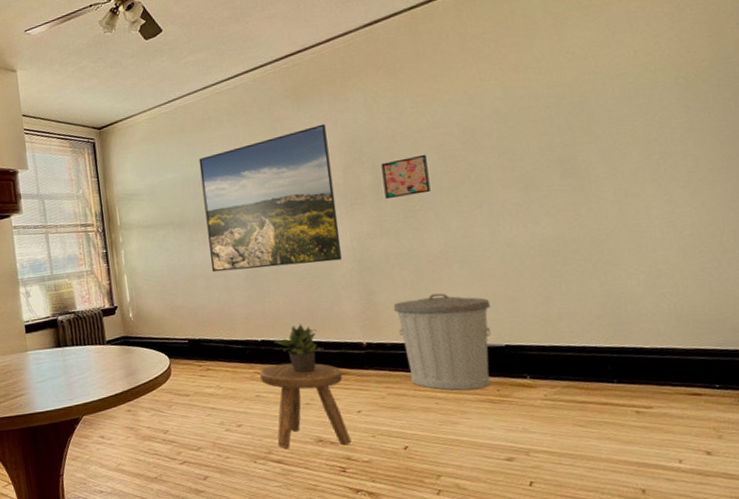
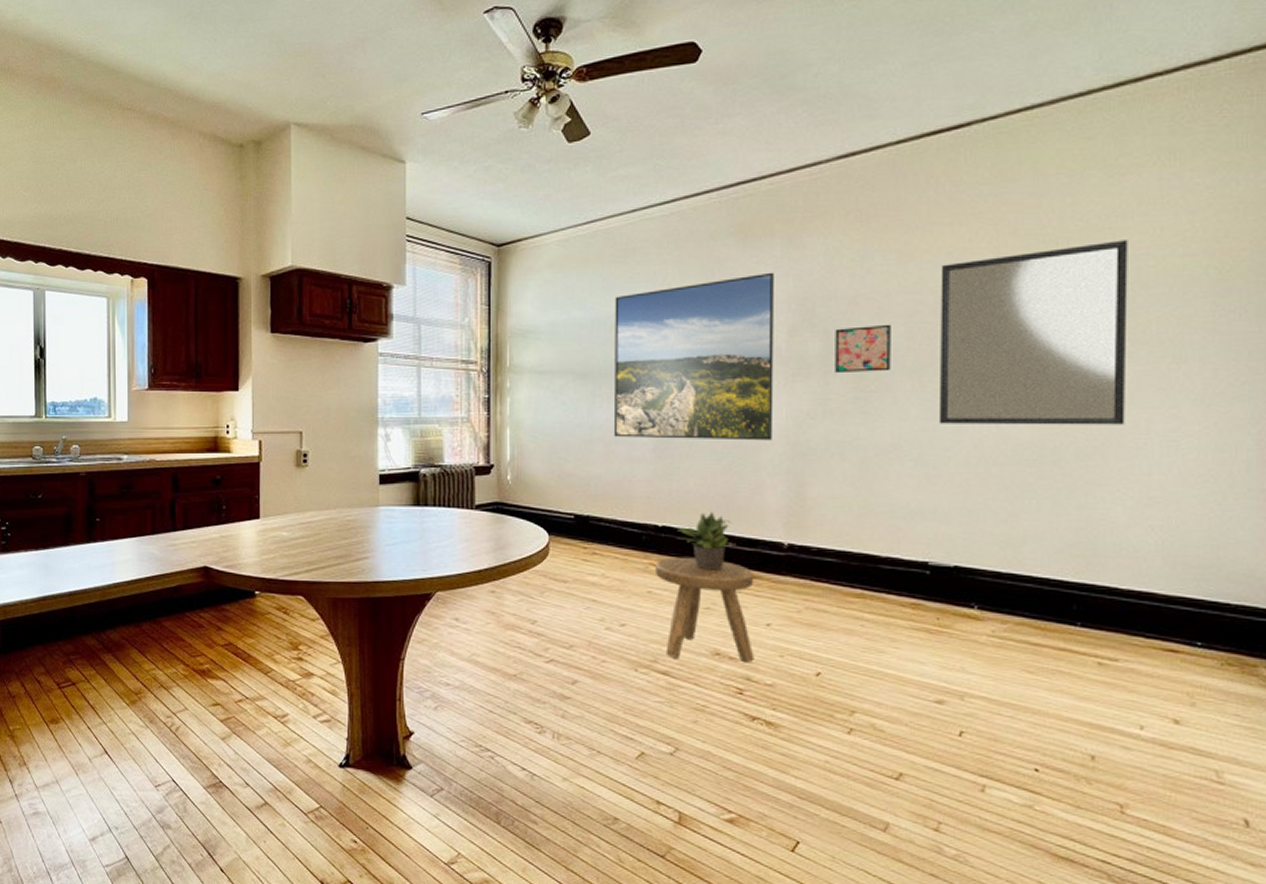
trash can: present [393,293,492,391] -> none [826,495,944,615]
home mirror: none [459,64,629,230] -> present [938,240,1128,425]

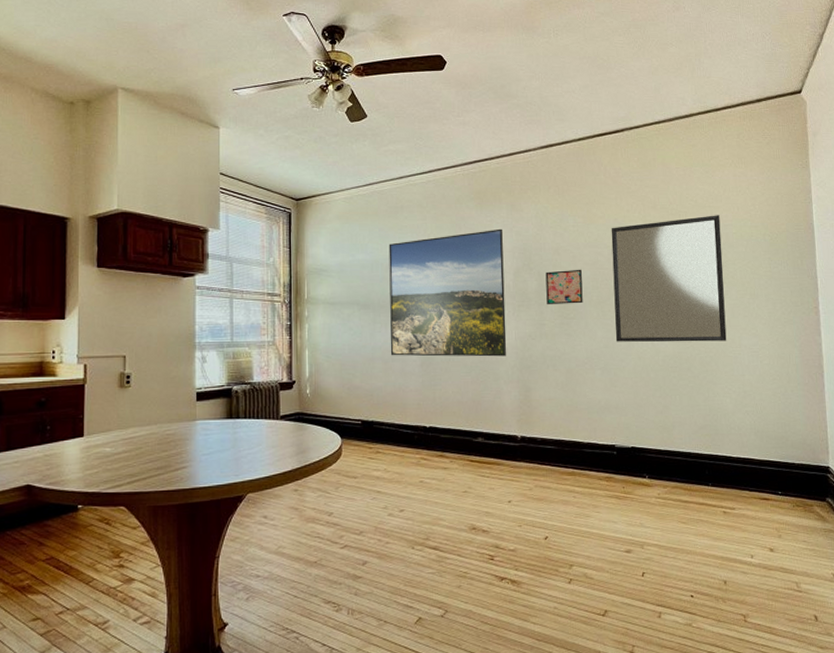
stool: present [656,557,755,663] -> none [425,451,501,535]
potted plant: present [677,512,731,569] -> none [441,414,480,460]

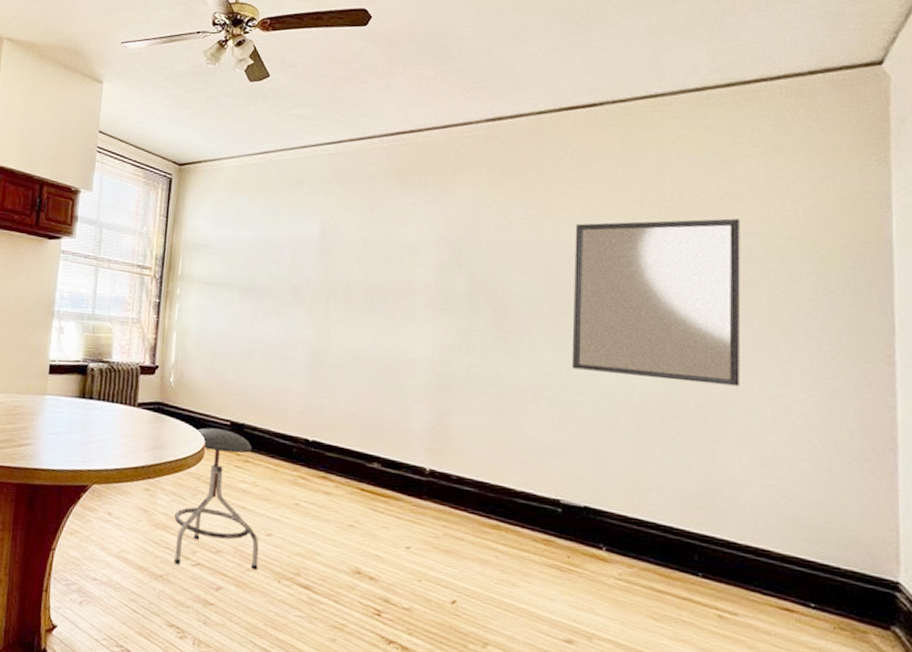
stool: none [322,428,395,550] -> present [174,427,260,571]
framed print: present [389,228,507,357] -> none [272,214,426,369]
wall art: present [545,269,583,304] -> none [478,271,530,315]

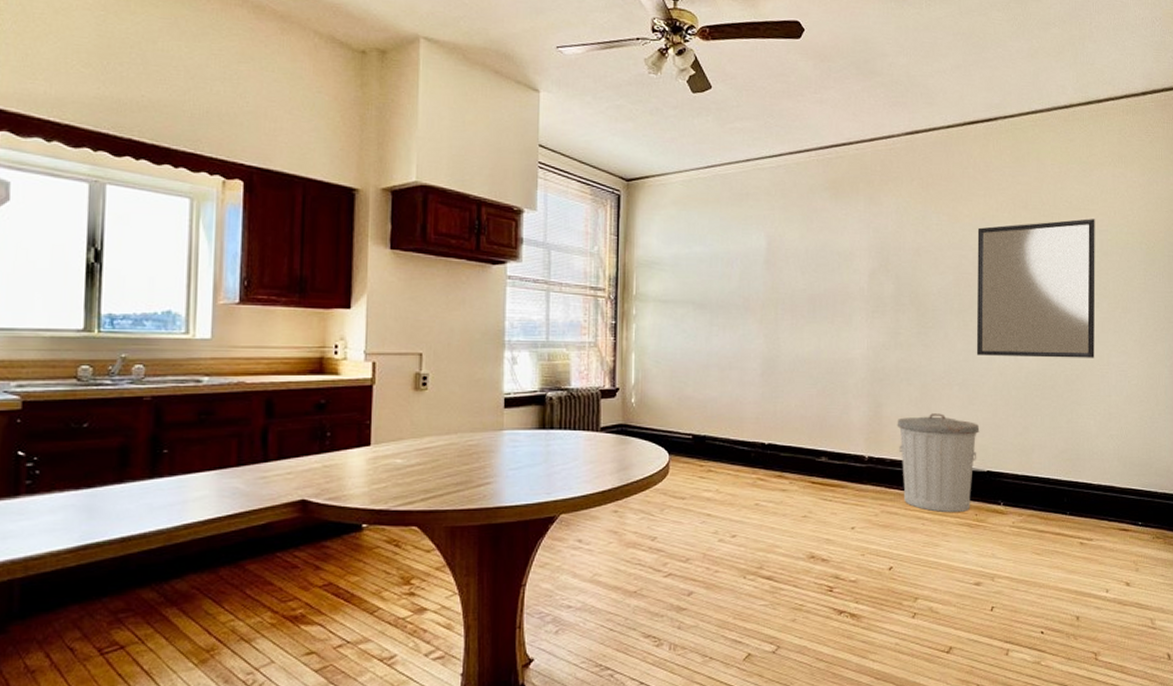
stool: present [174,427,260,571] -> none [644,443,725,579]
trash can: none [466,429,575,551] -> present [897,413,980,513]

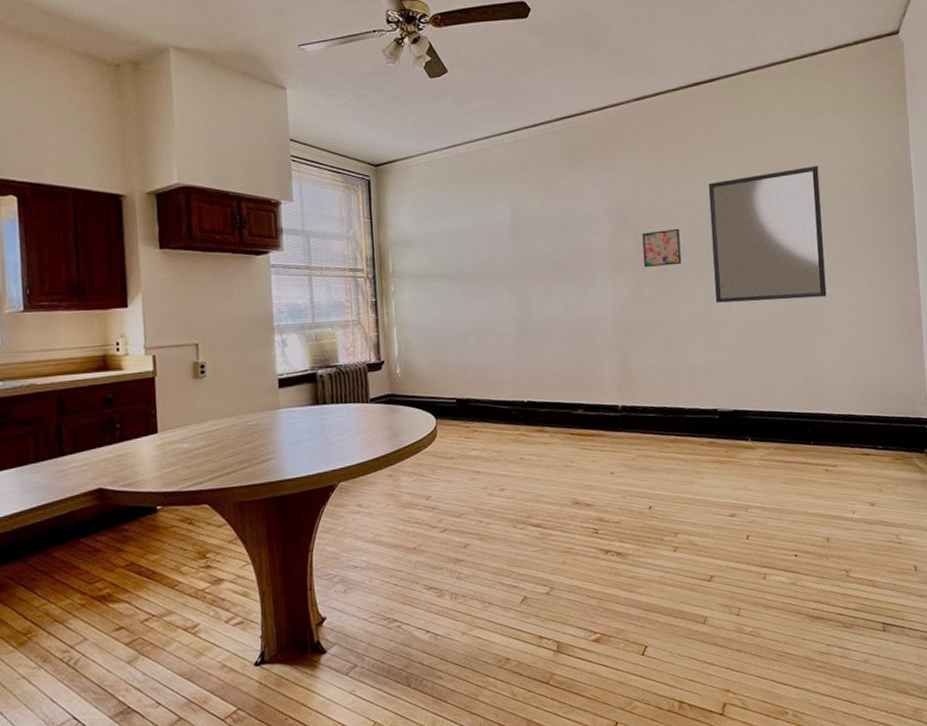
trash can: present [897,413,980,513] -> none [646,360,724,452]
wall art: none [904,273,943,312] -> present [642,228,681,267]

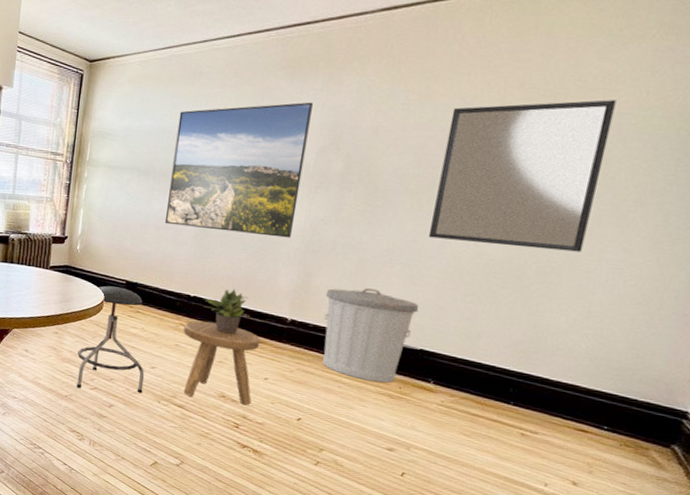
stool: none [419,407,497,535] -> present [76,285,145,394]
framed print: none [477,189,605,330] -> present [164,102,313,238]
stool: none [524,425,604,512] -> present [183,320,261,406]
potted plant: none [539,385,579,434] -> present [205,289,248,333]
wall art: present [642,228,681,267] -> none [350,153,403,192]
trash can: none [646,360,724,452] -> present [322,288,419,383]

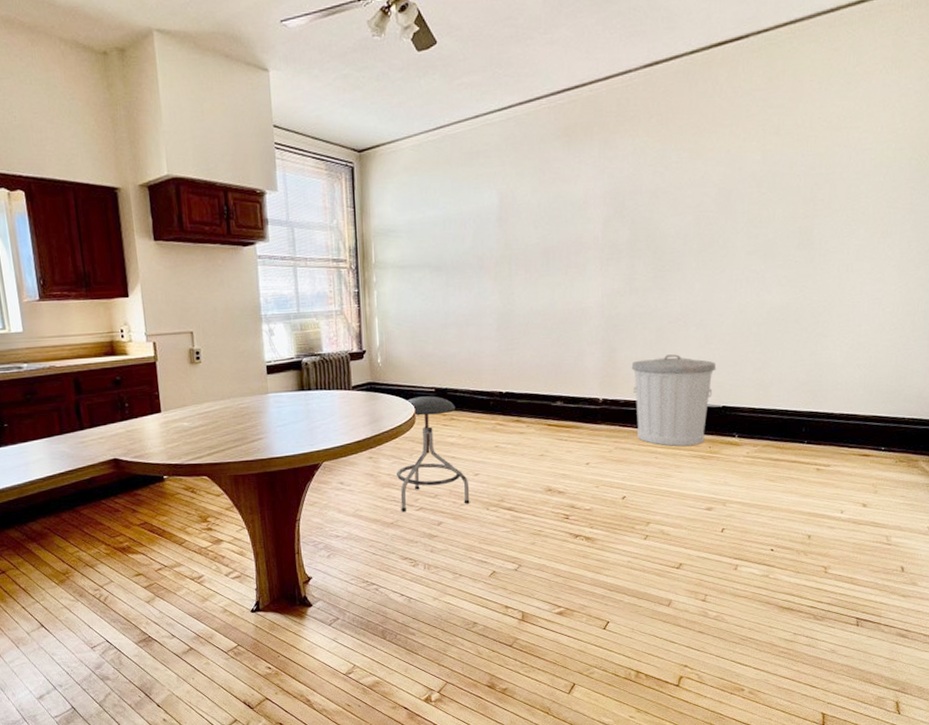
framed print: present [164,102,313,238] -> none [462,171,592,321]
stool: present [183,320,261,406] -> none [501,415,577,497]
potted plant: present [205,289,248,333] -> none [517,378,559,424]
home mirror: present [428,100,617,252] -> none [715,137,858,295]

